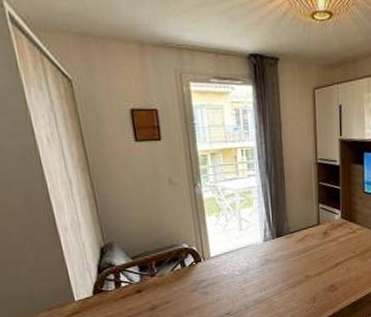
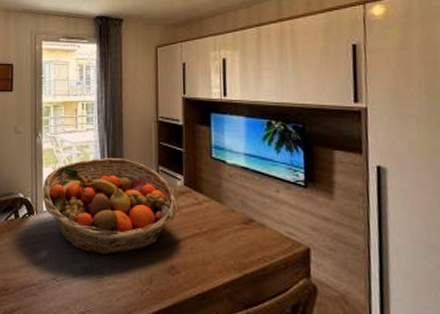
fruit basket: none [207,200,338,288] -> present [42,158,180,257]

